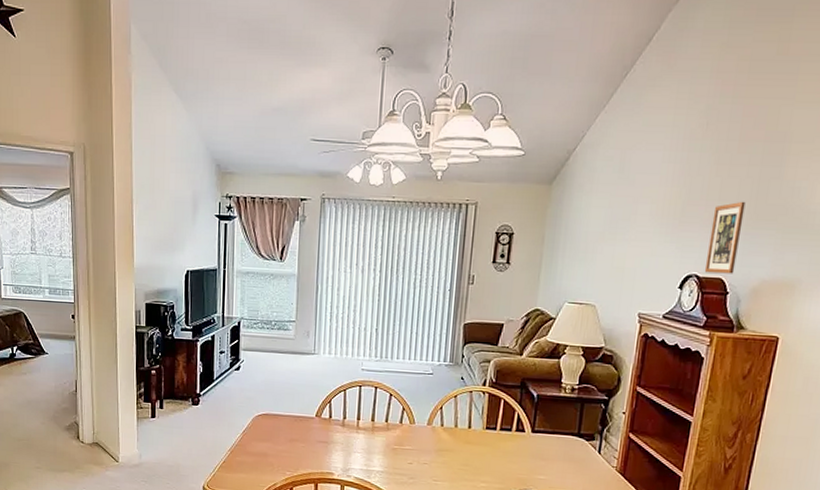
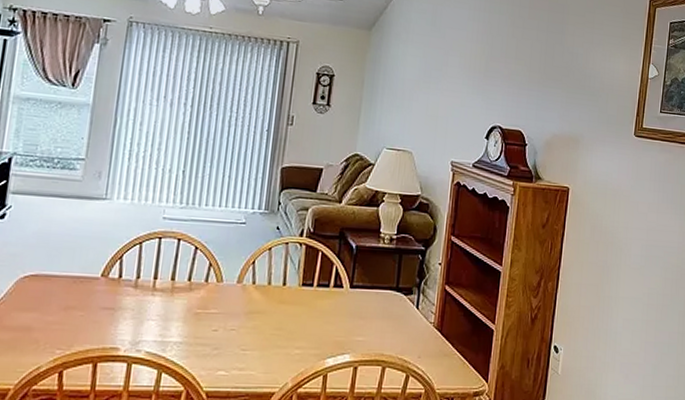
picture frame: present [704,201,746,274] -> none [506,61,537,127]

